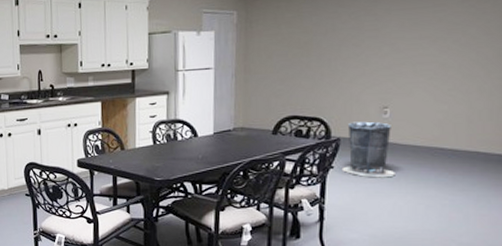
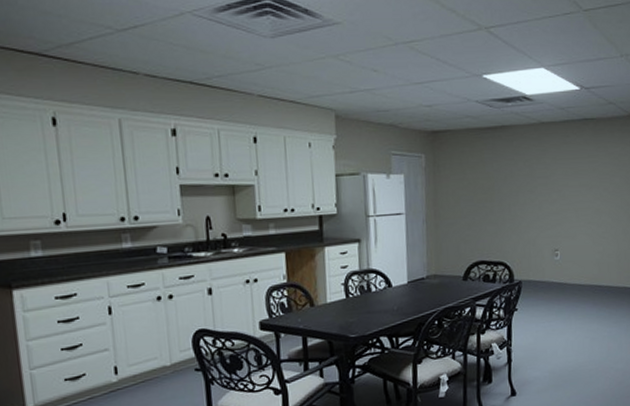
trash can: present [341,121,395,178] -> none [524,264,567,317]

